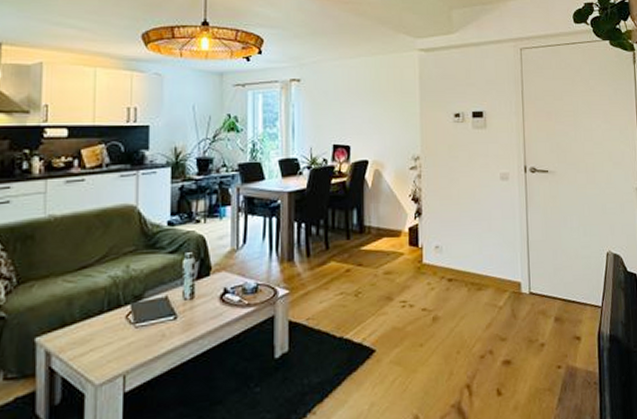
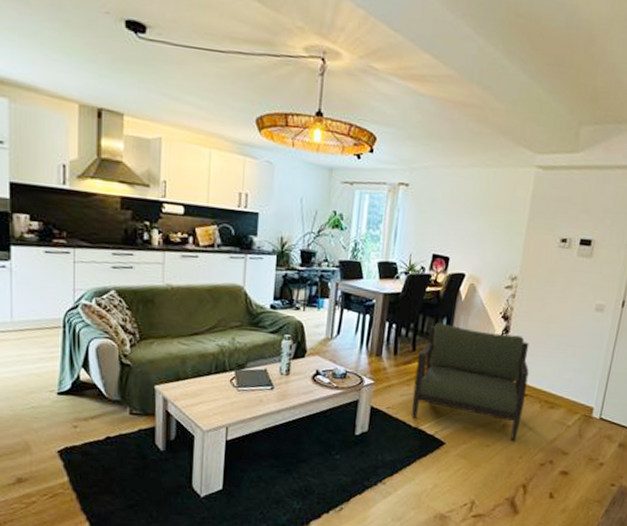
armchair: none [332,215,451,334] -> present [411,323,530,441]

